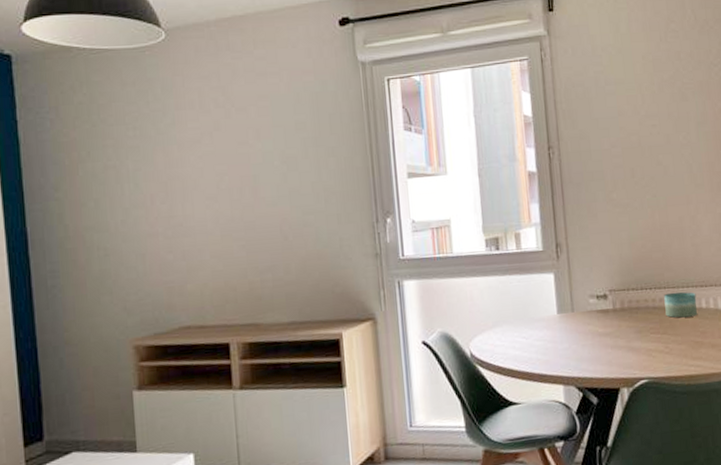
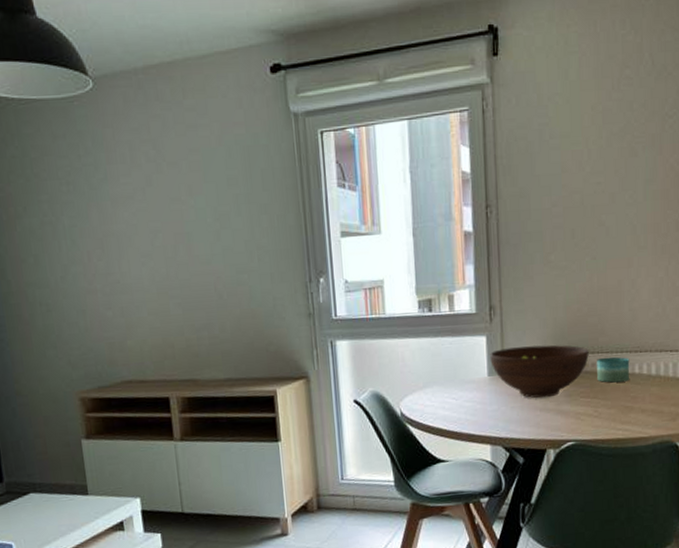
fruit bowl: none [558,281,656,336] -> present [490,345,589,399]

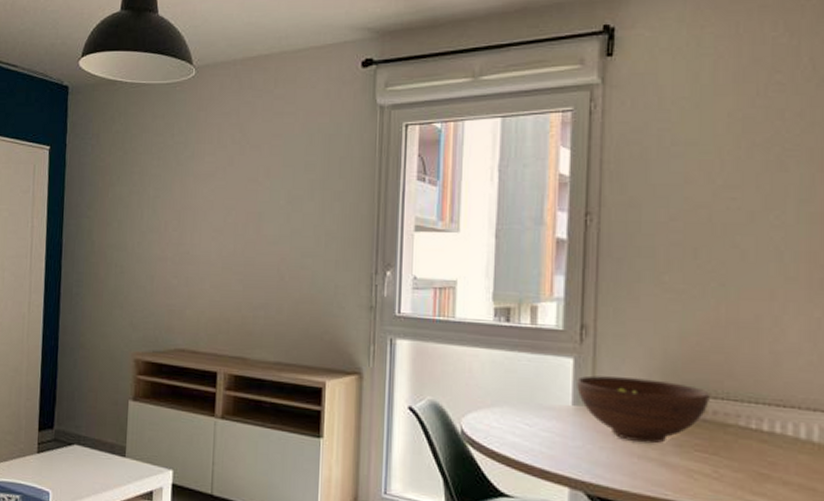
candle: present [597,356,630,383] -> none [720,405,768,441]

